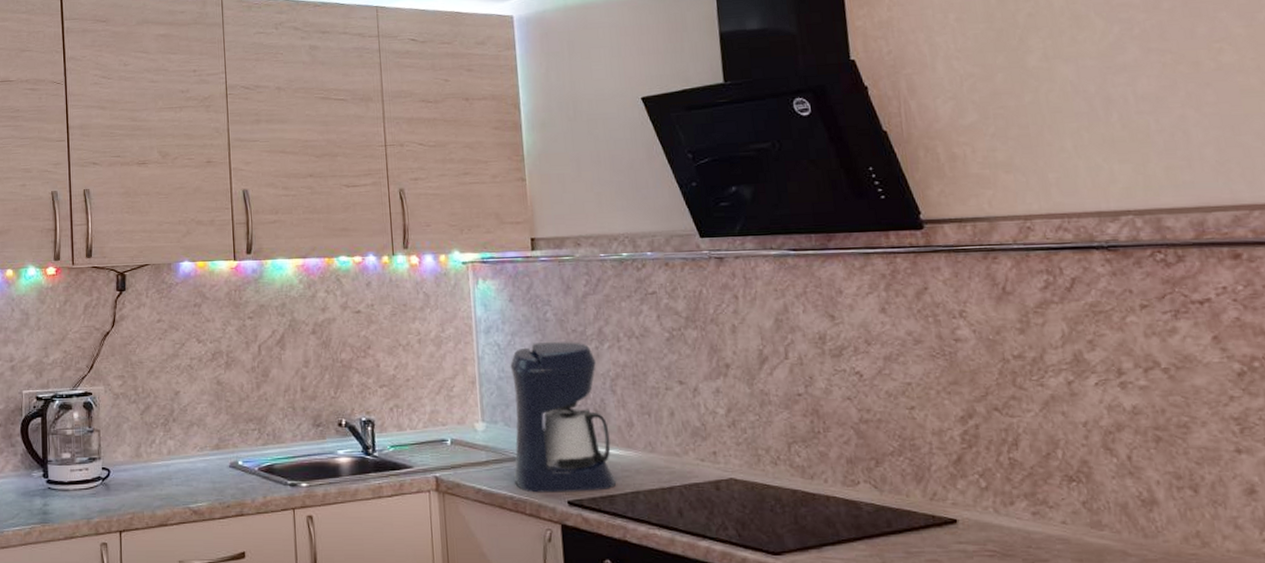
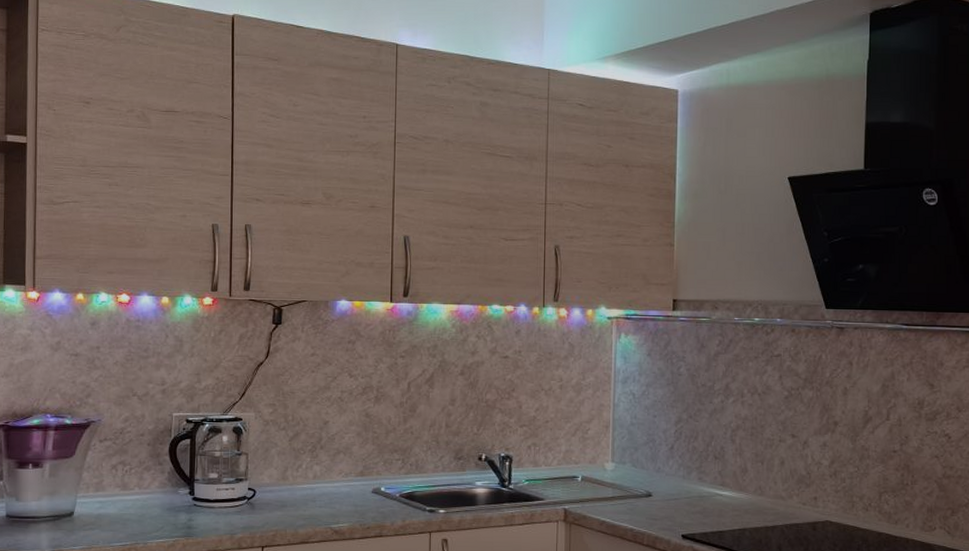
coffee maker: present [510,342,616,493] -> none [636,394,726,528]

